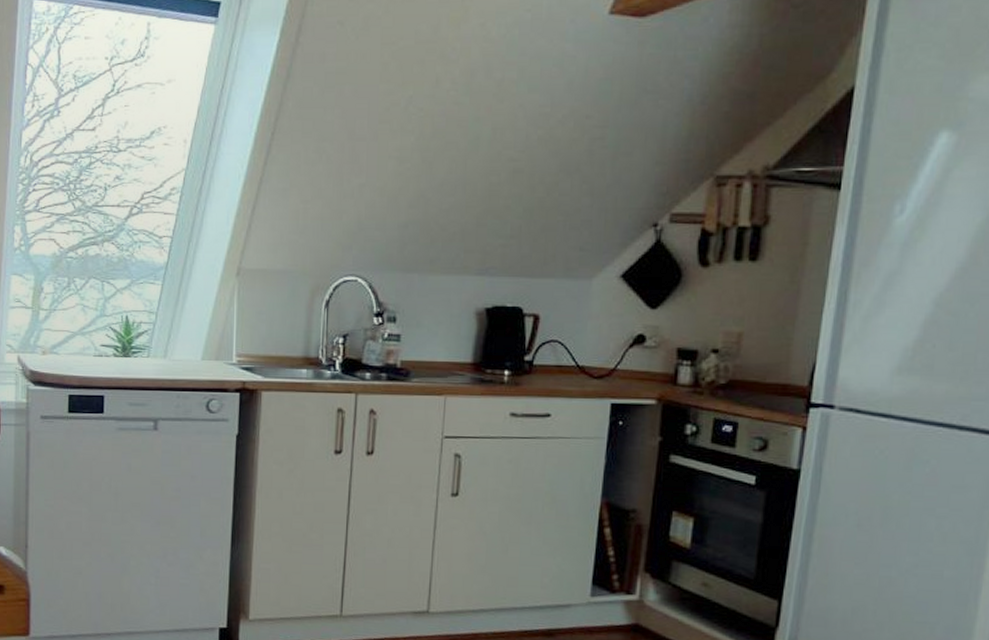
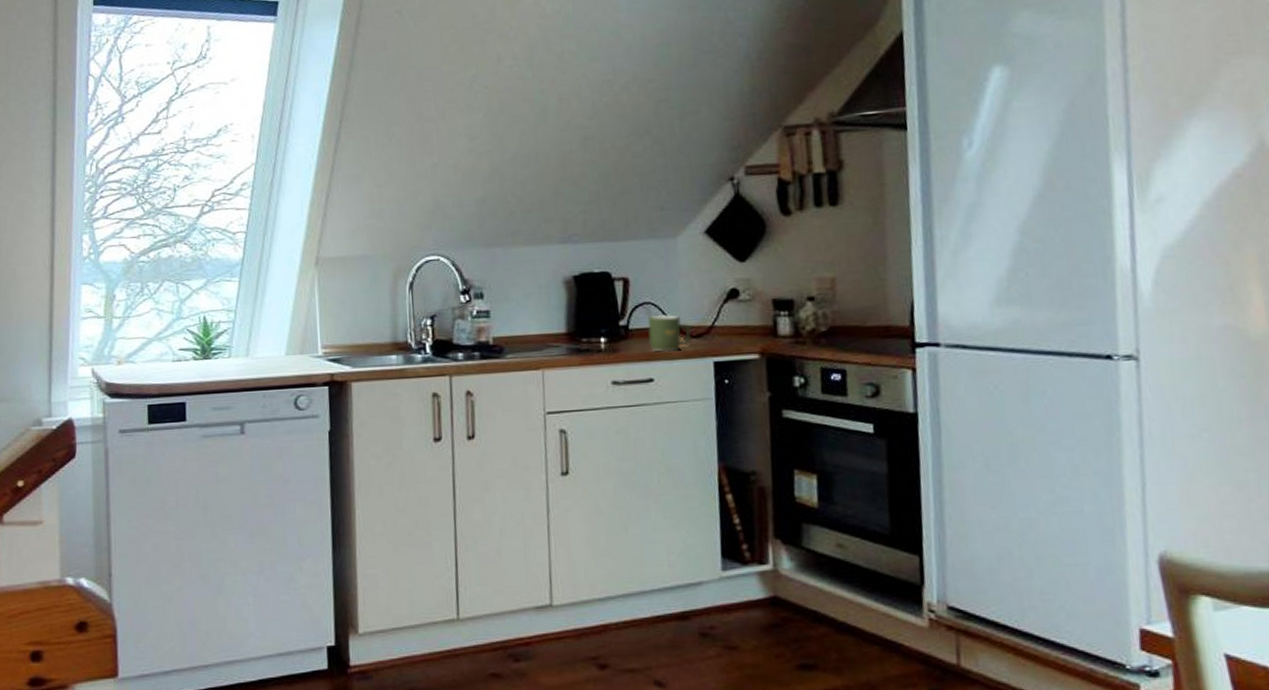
mug: none [551,353,593,391] -> present [647,314,691,353]

